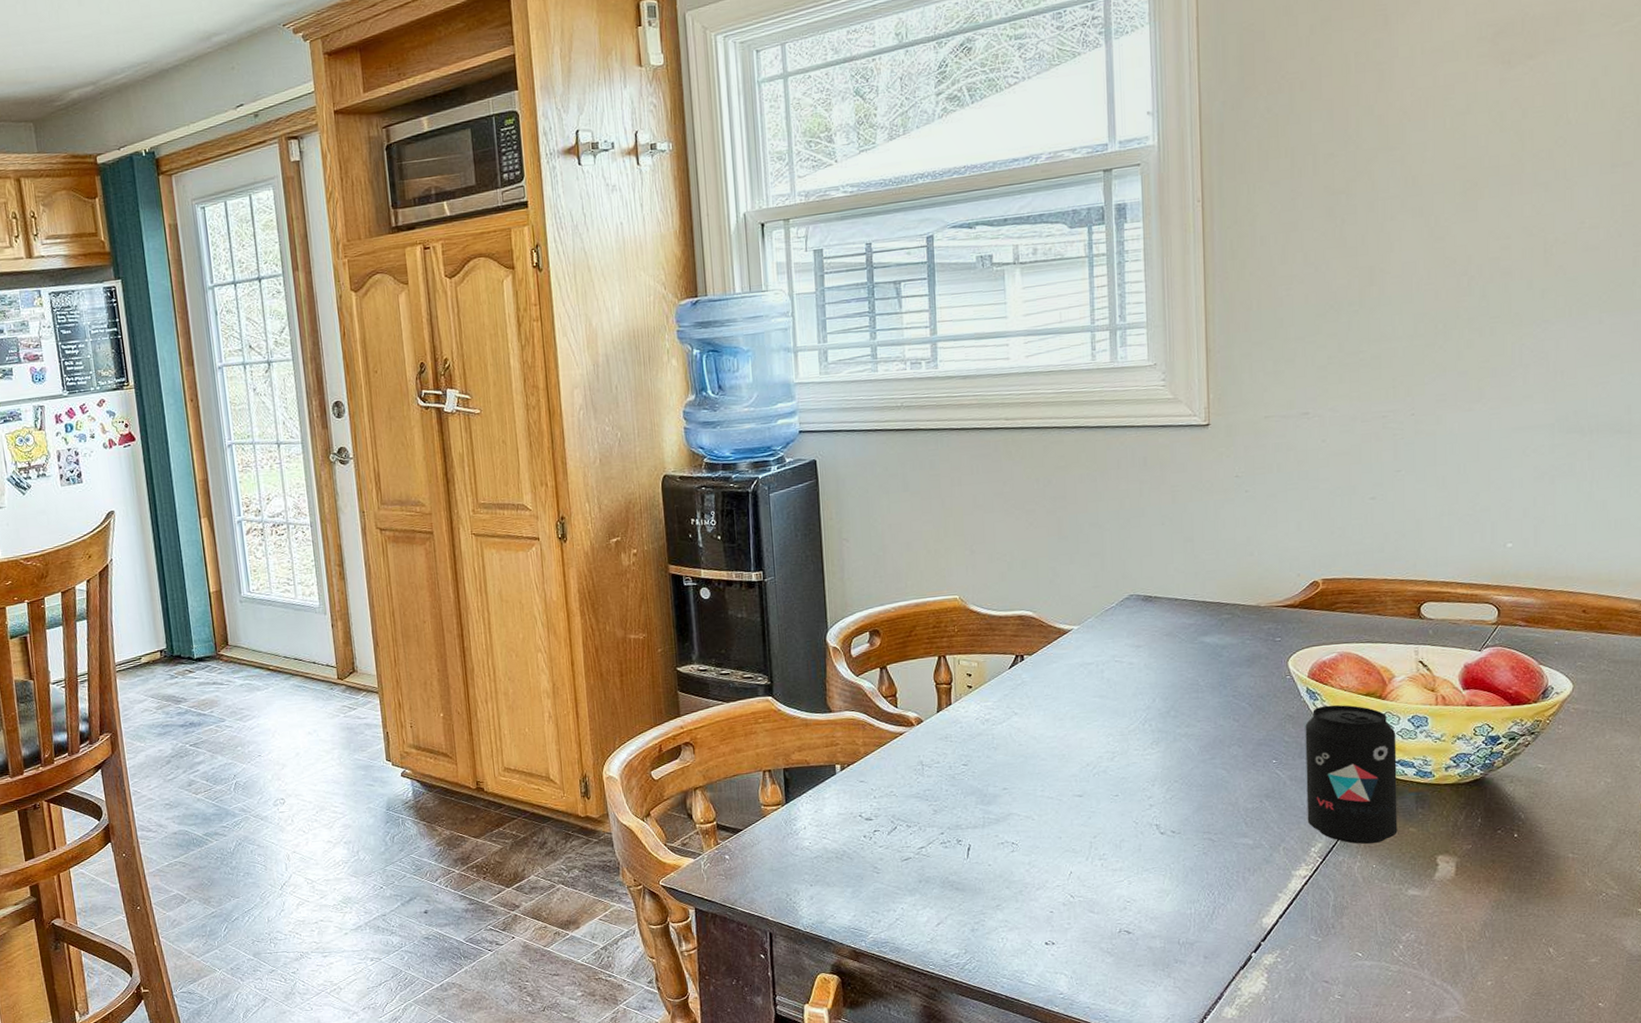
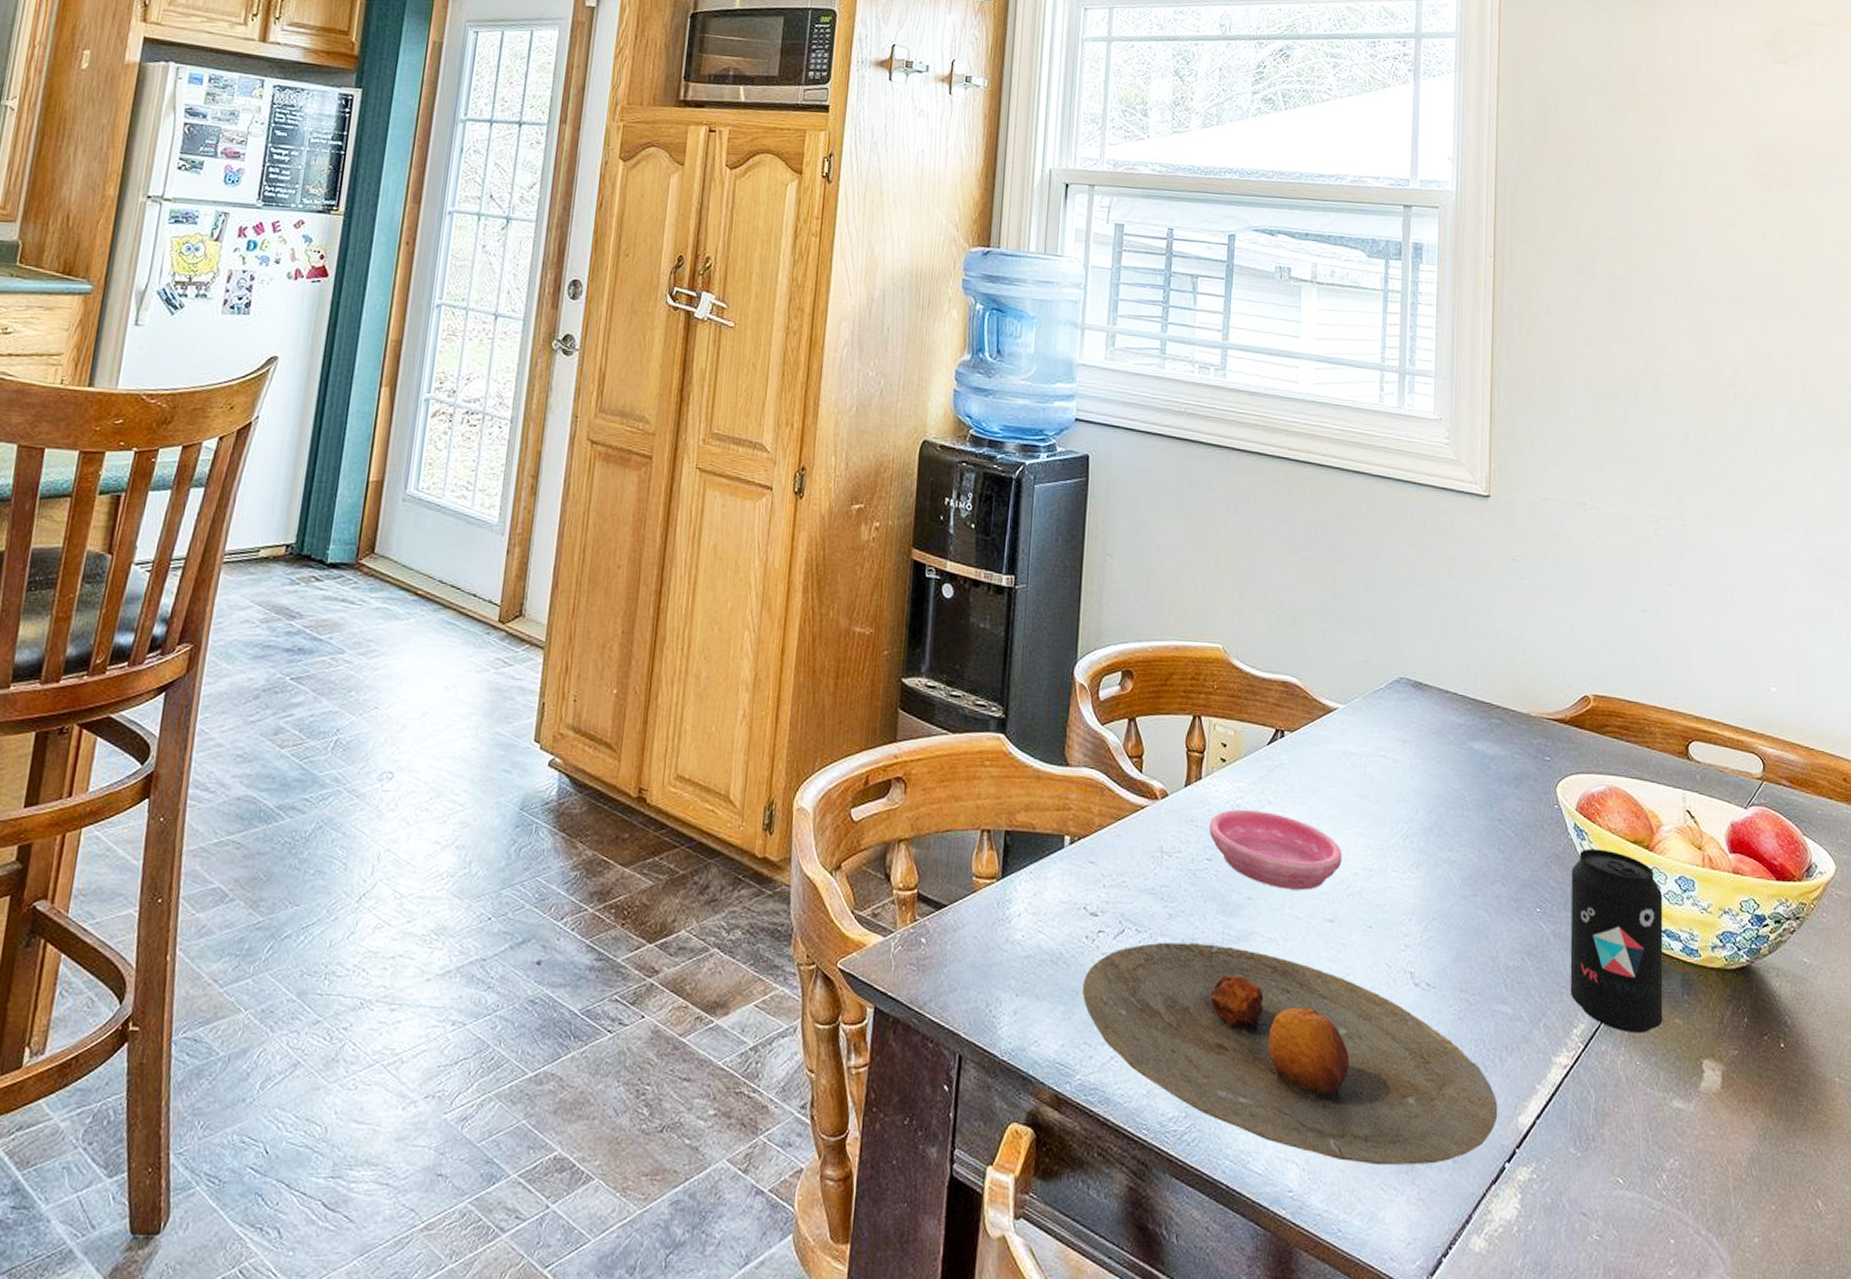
plate: none [866,827,1243,968] -> present [1083,942,1498,1166]
saucer: none [962,721,1087,778] -> present [1209,809,1343,890]

